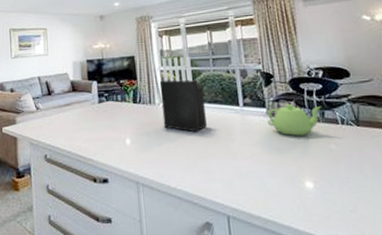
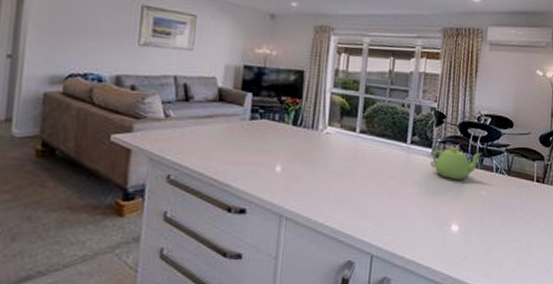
knife block: present [159,56,207,133] -> none [323,79,374,166]

